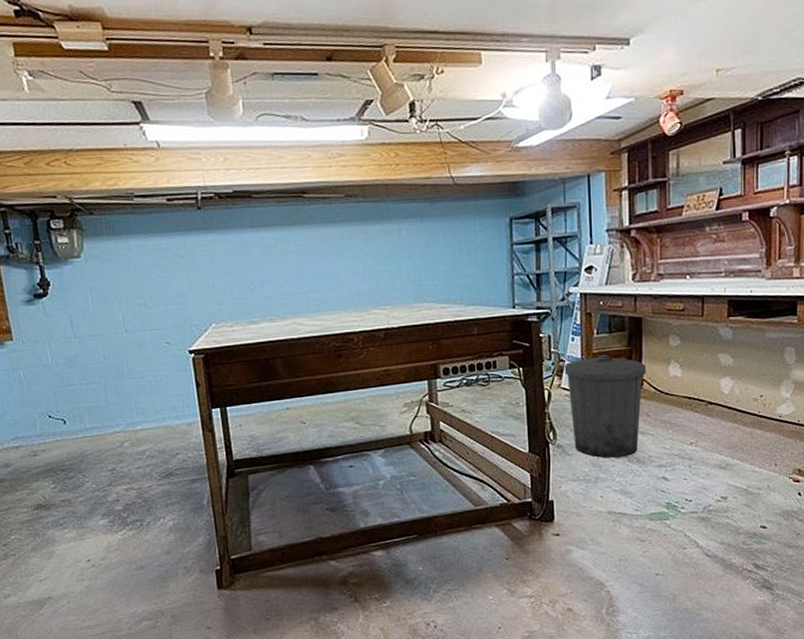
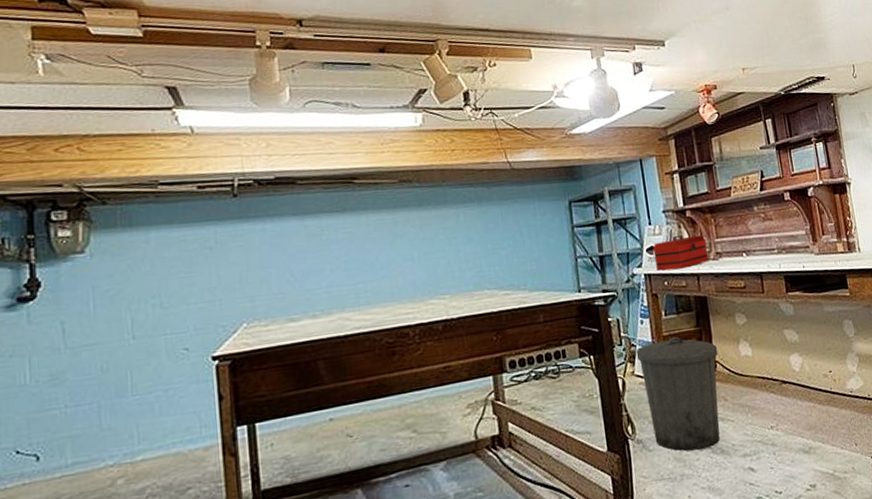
toolbox: none [592,254,649,291] -> present [653,234,709,272]

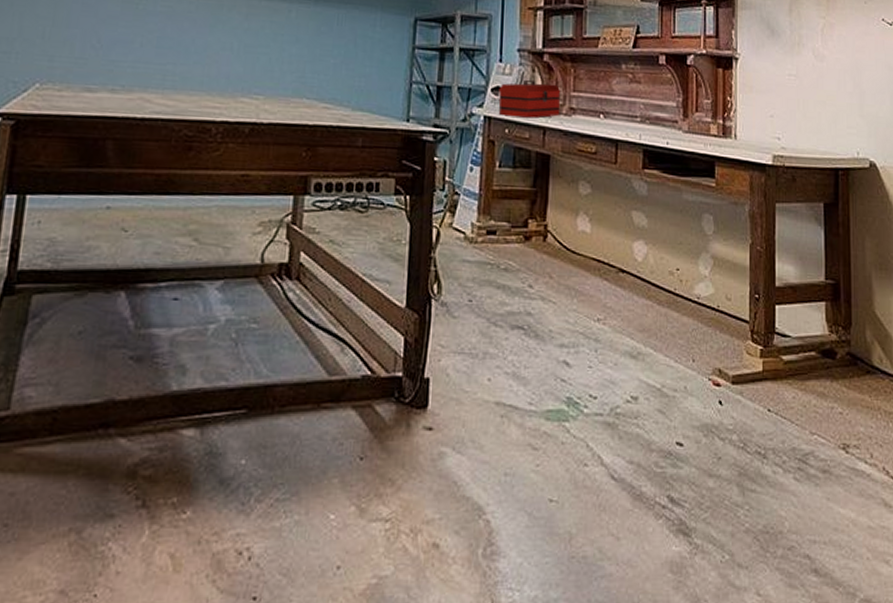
trash can: present [636,336,720,451] -> none [458,193,552,328]

